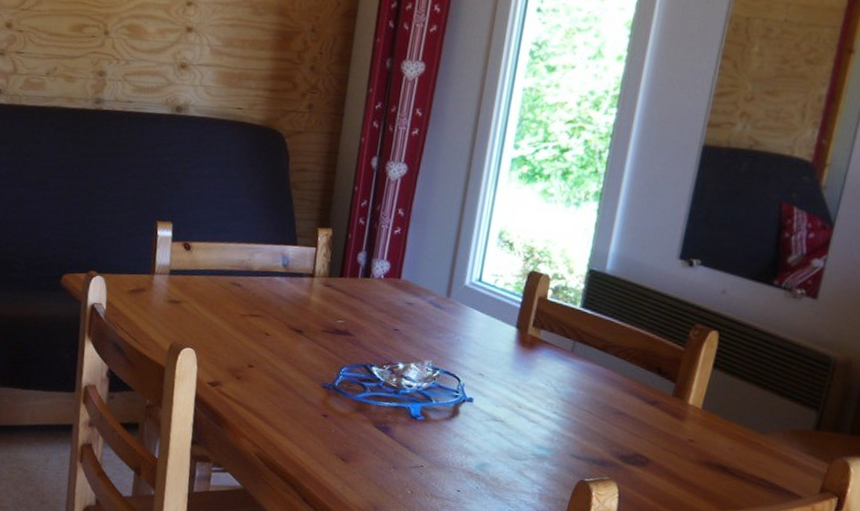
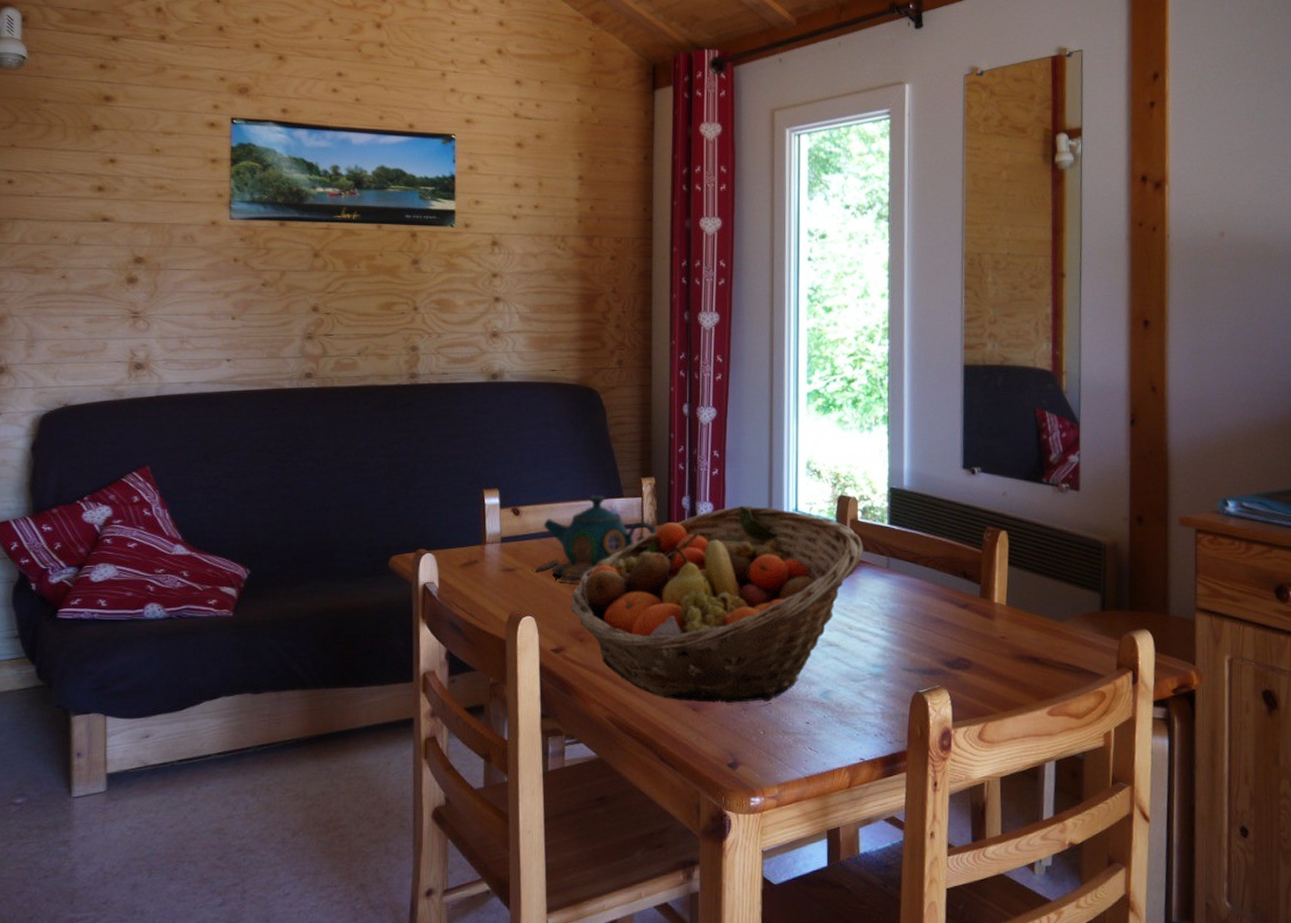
teapot: none [197,239,327,323] -> present [532,494,657,582]
fruit basket: none [231,268,549,464] -> present [570,506,863,704]

